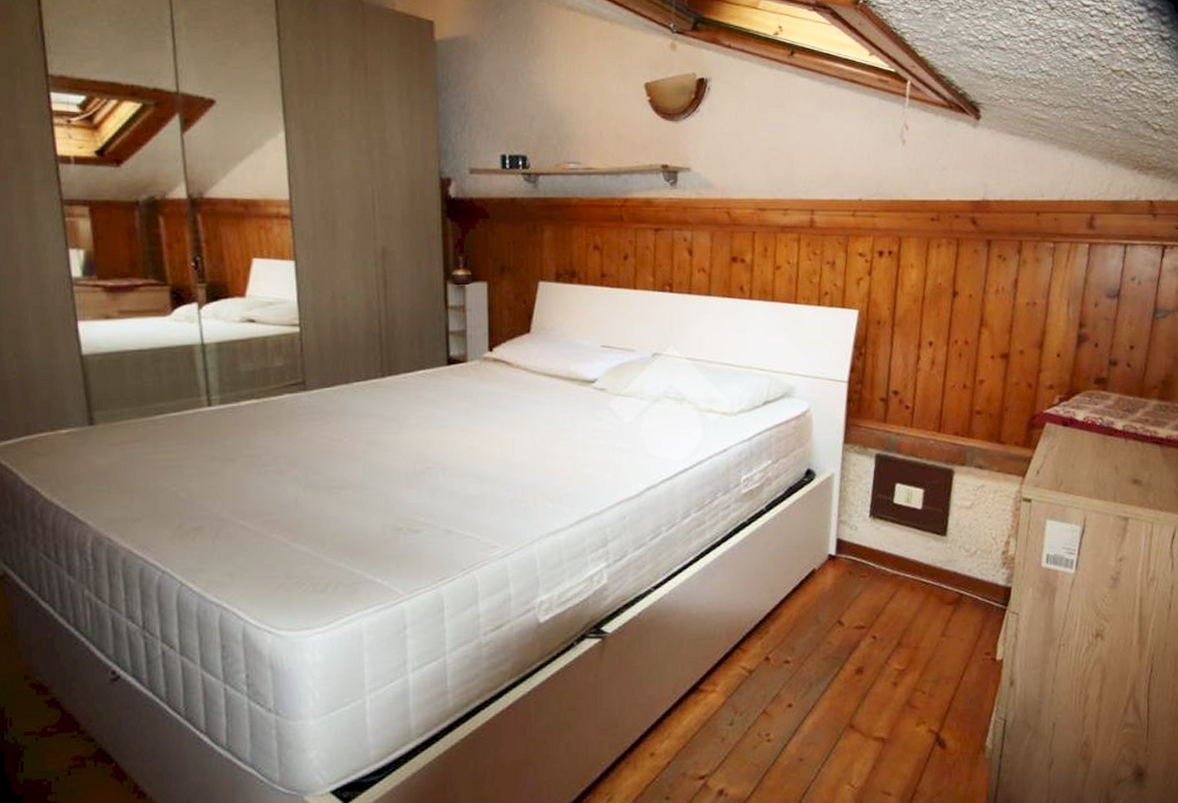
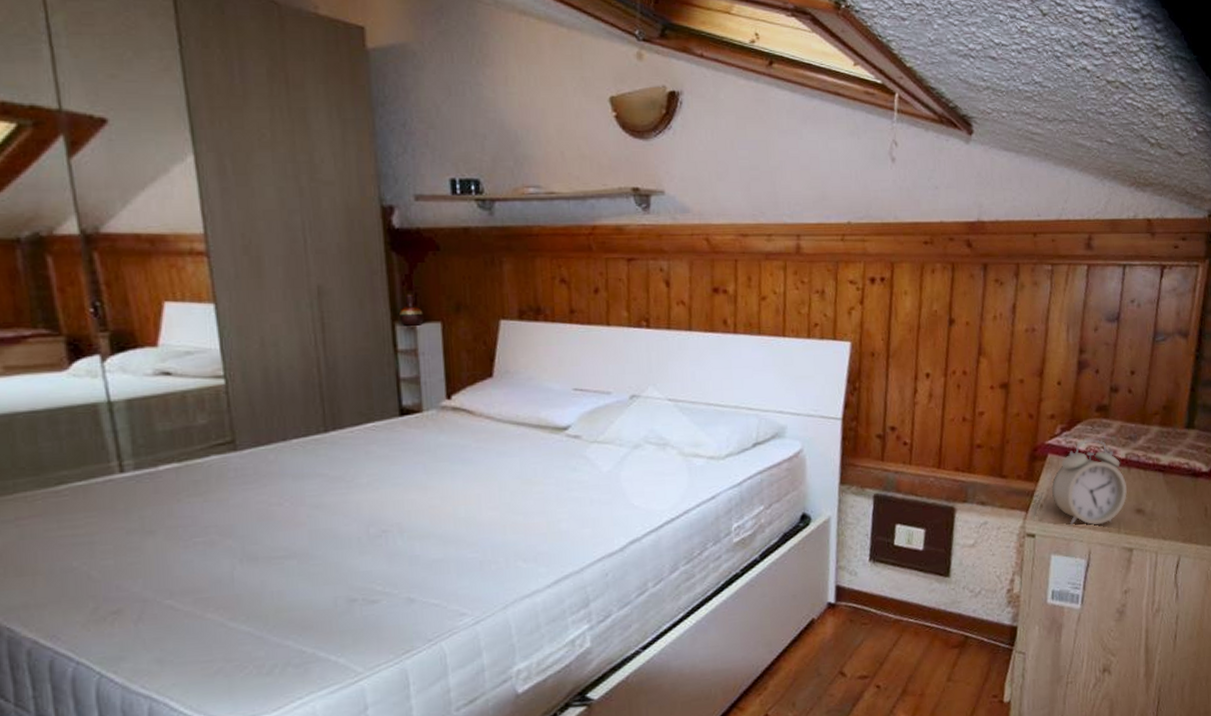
alarm clock: none [1048,410,1124,493] -> present [1051,439,1127,525]

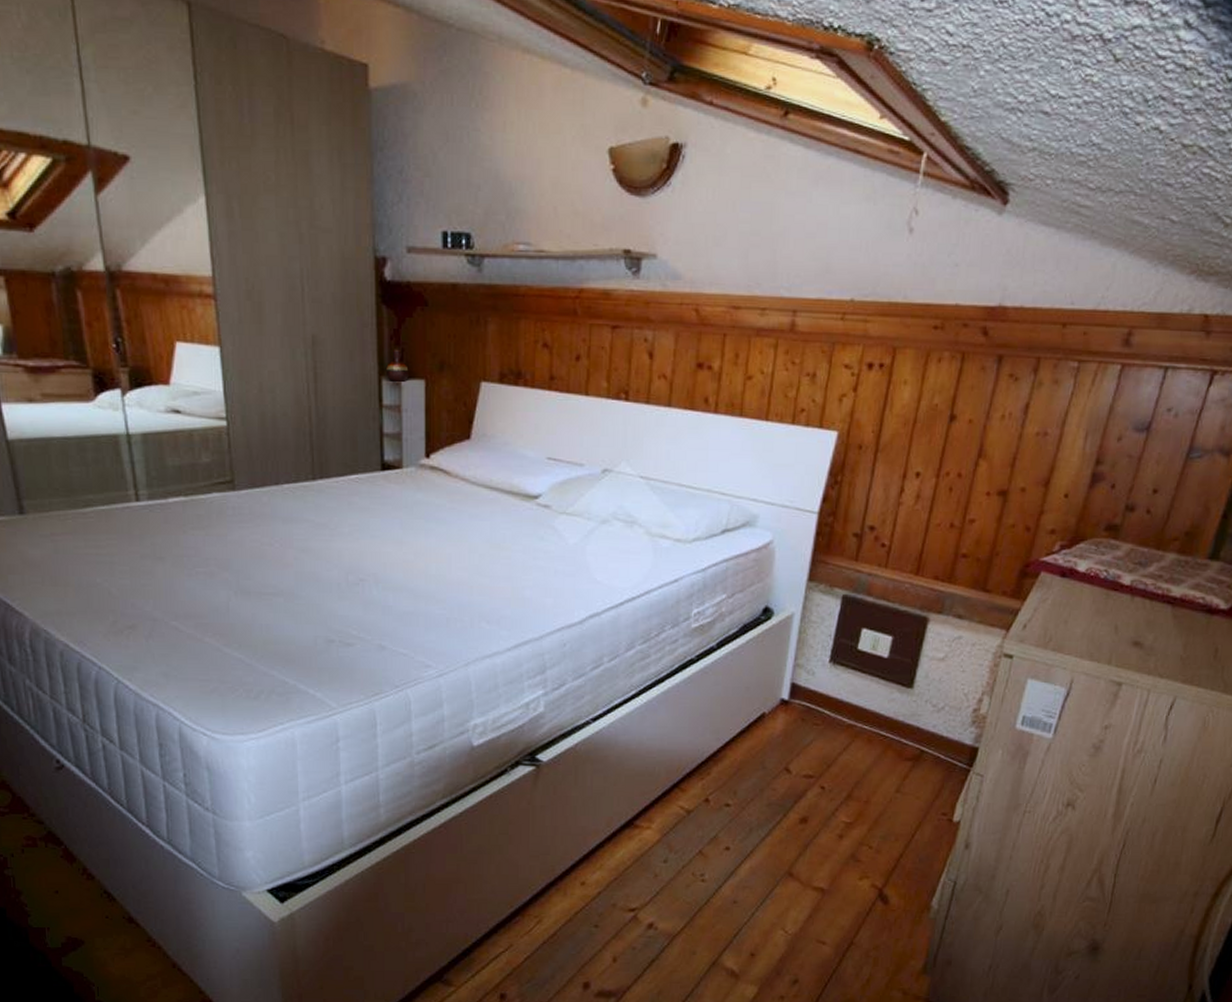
alarm clock: present [1051,439,1127,525] -> none [1038,561,1127,654]

